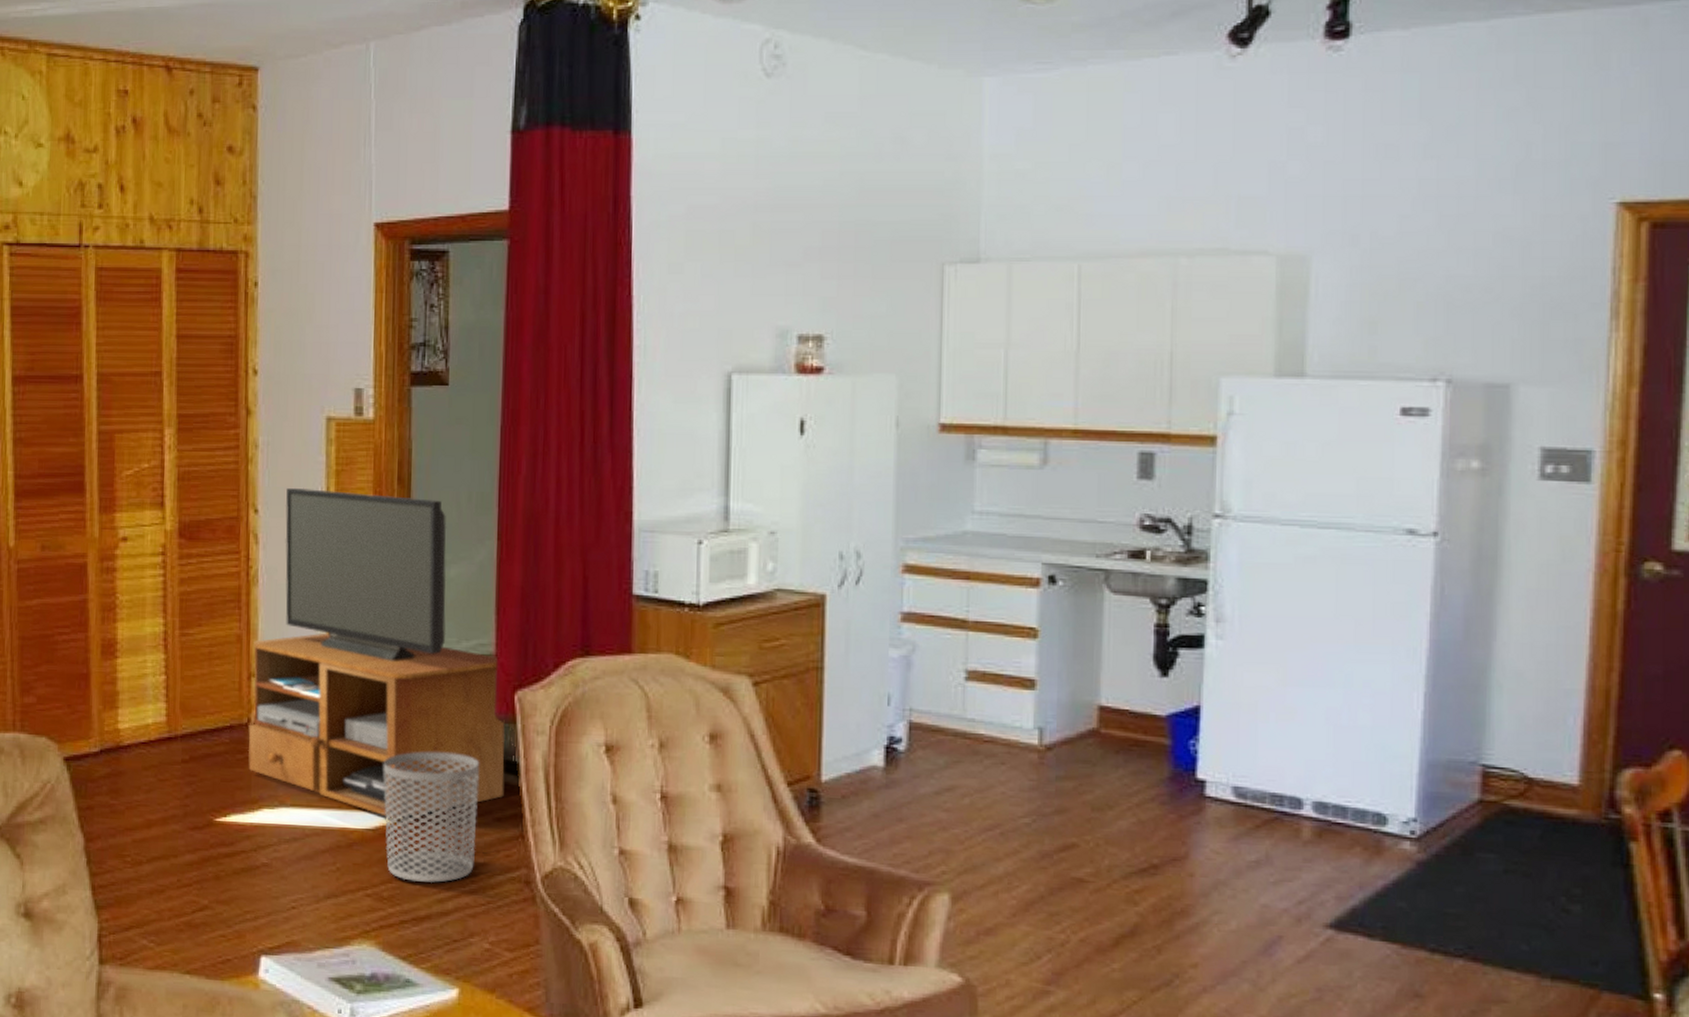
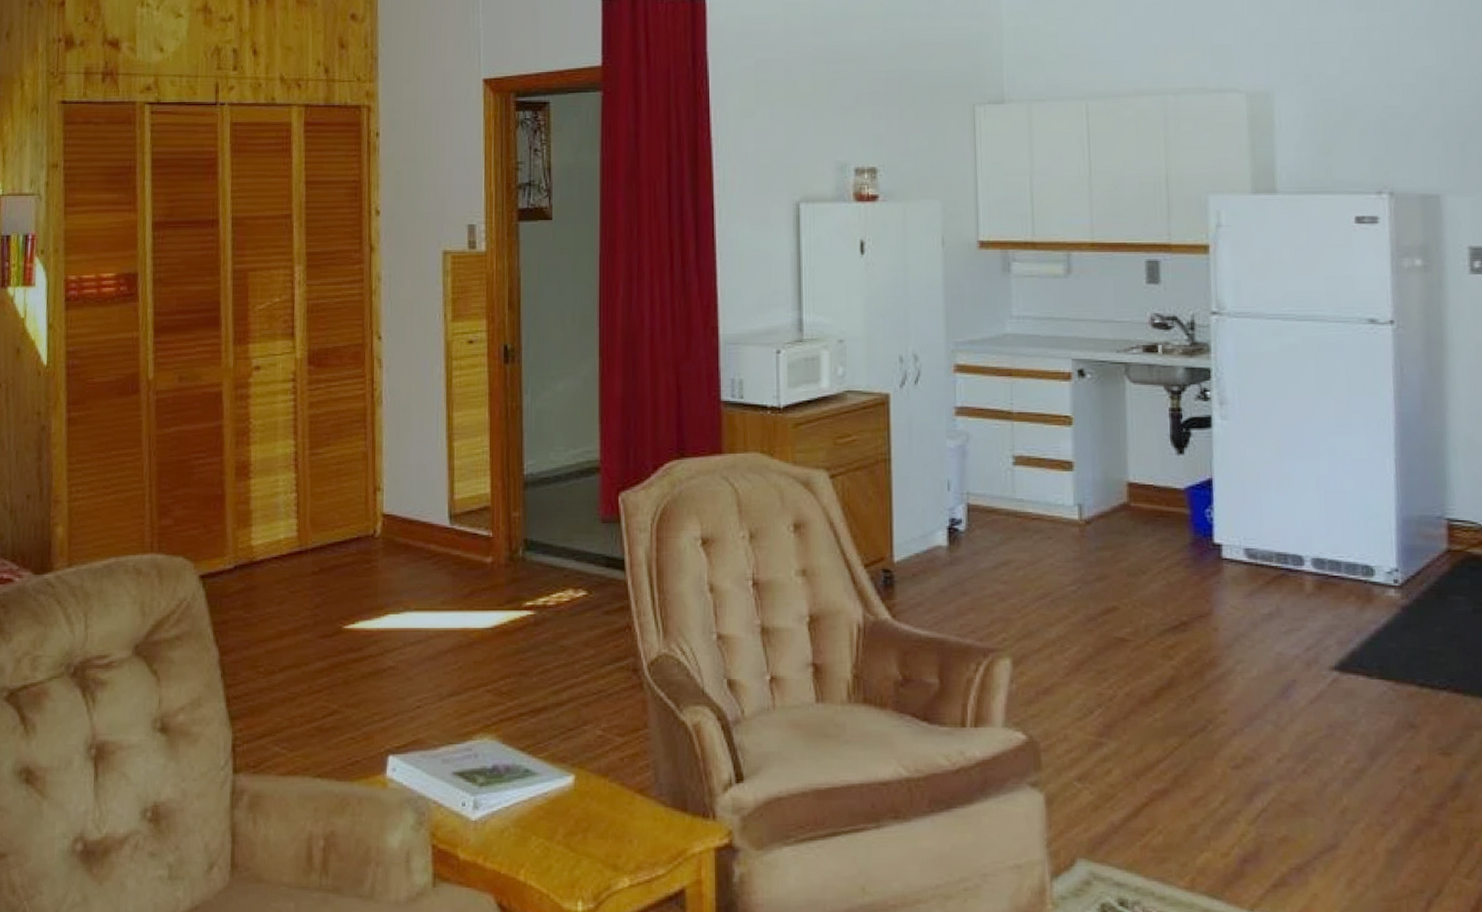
tv stand: present [248,487,506,818] -> none [374,315,611,617]
waste bin: present [383,751,480,883] -> none [500,553,589,675]

